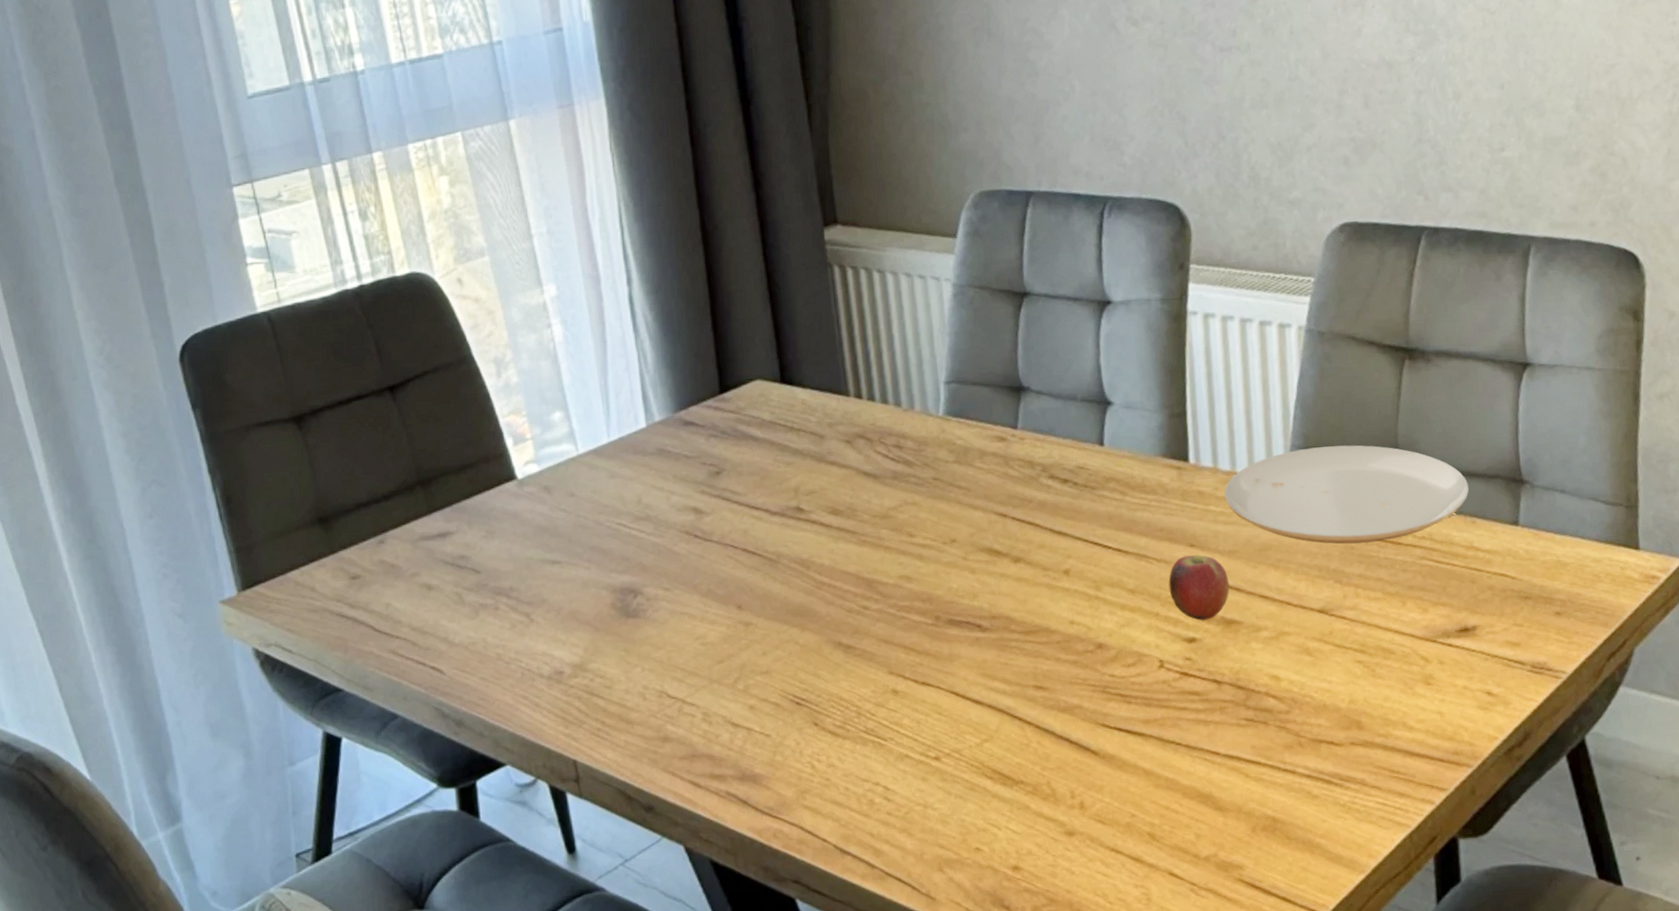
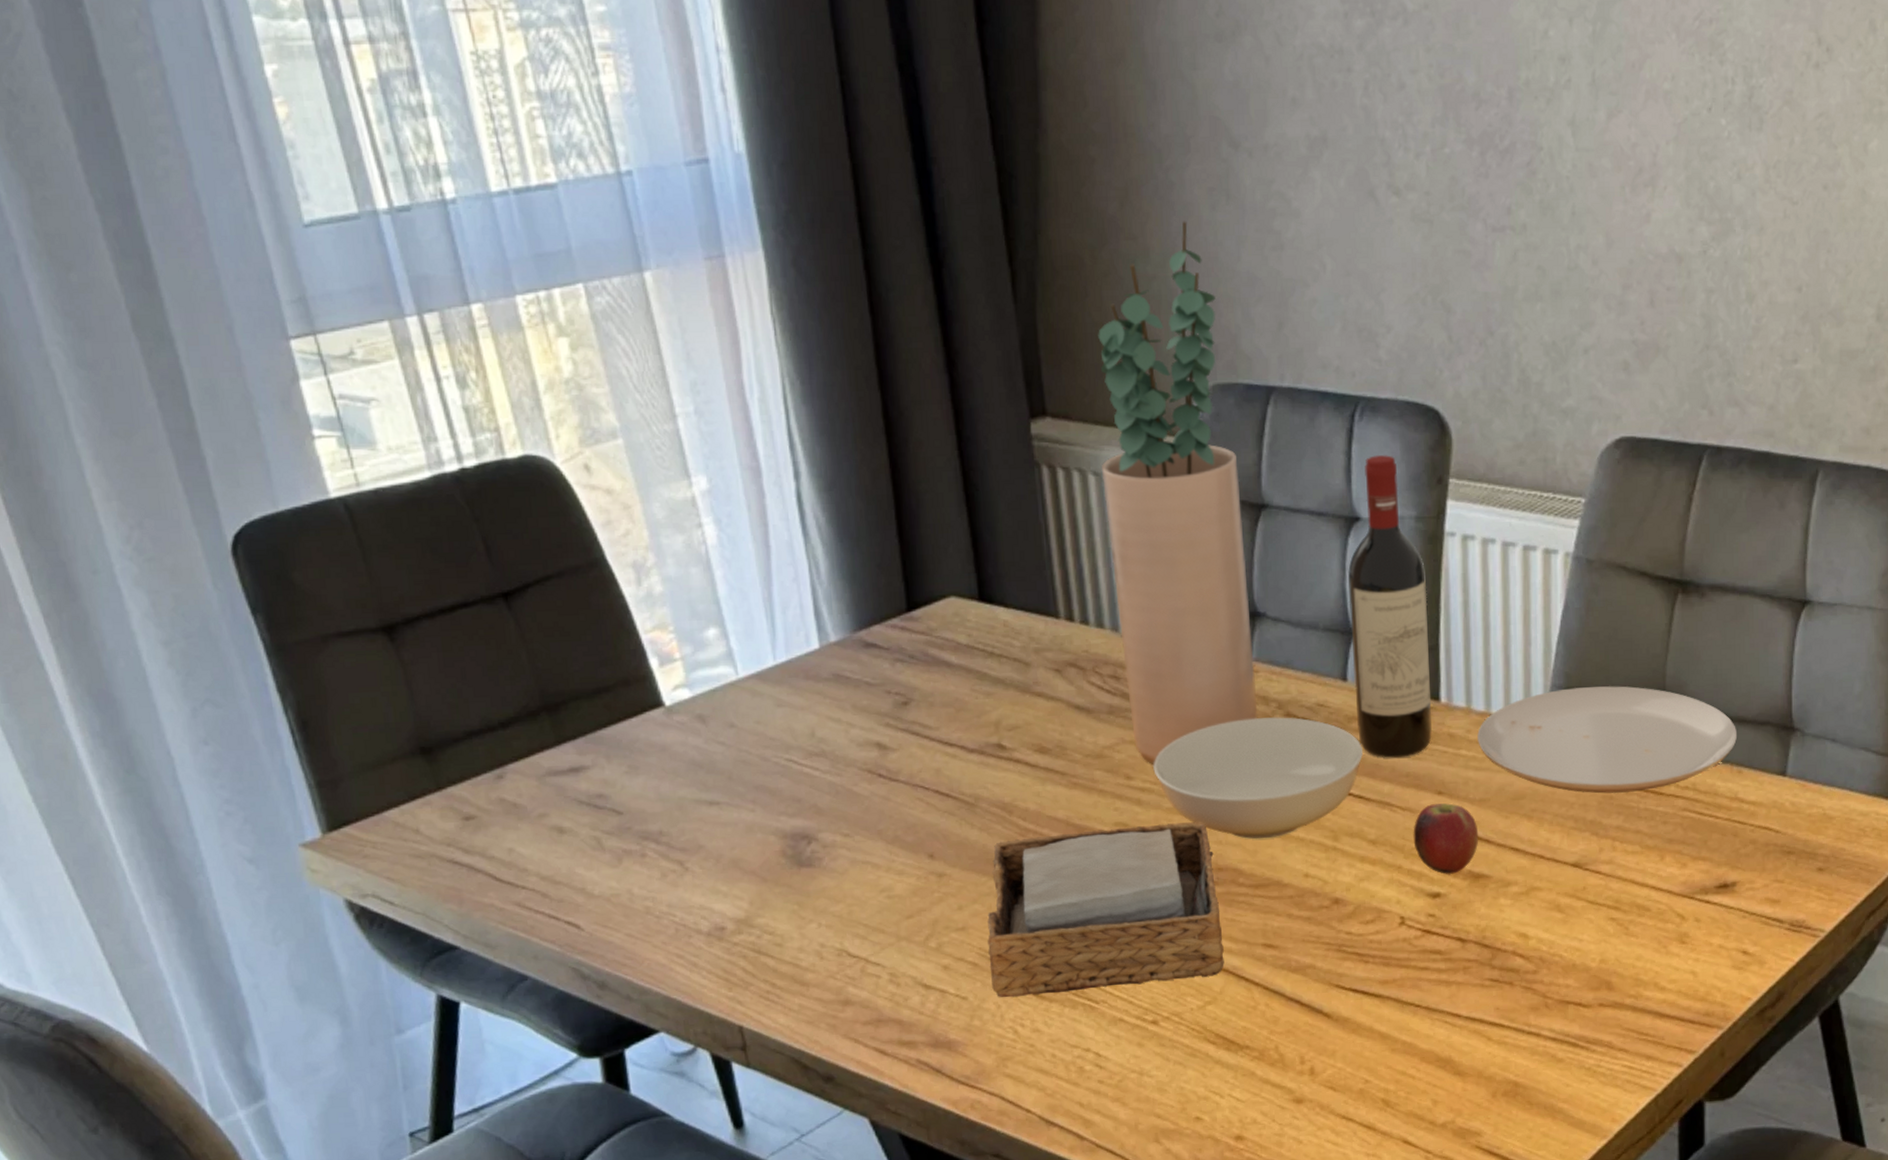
napkin holder: none [788,574,999,735] -> present [987,822,1224,998]
vase: none [880,56,1025,523] -> present [1098,221,1258,764]
bowl: none [932,478,1121,590] -> present [1153,716,1364,839]
wine bottle: none [1102,246,1183,515] -> present [1348,455,1433,758]

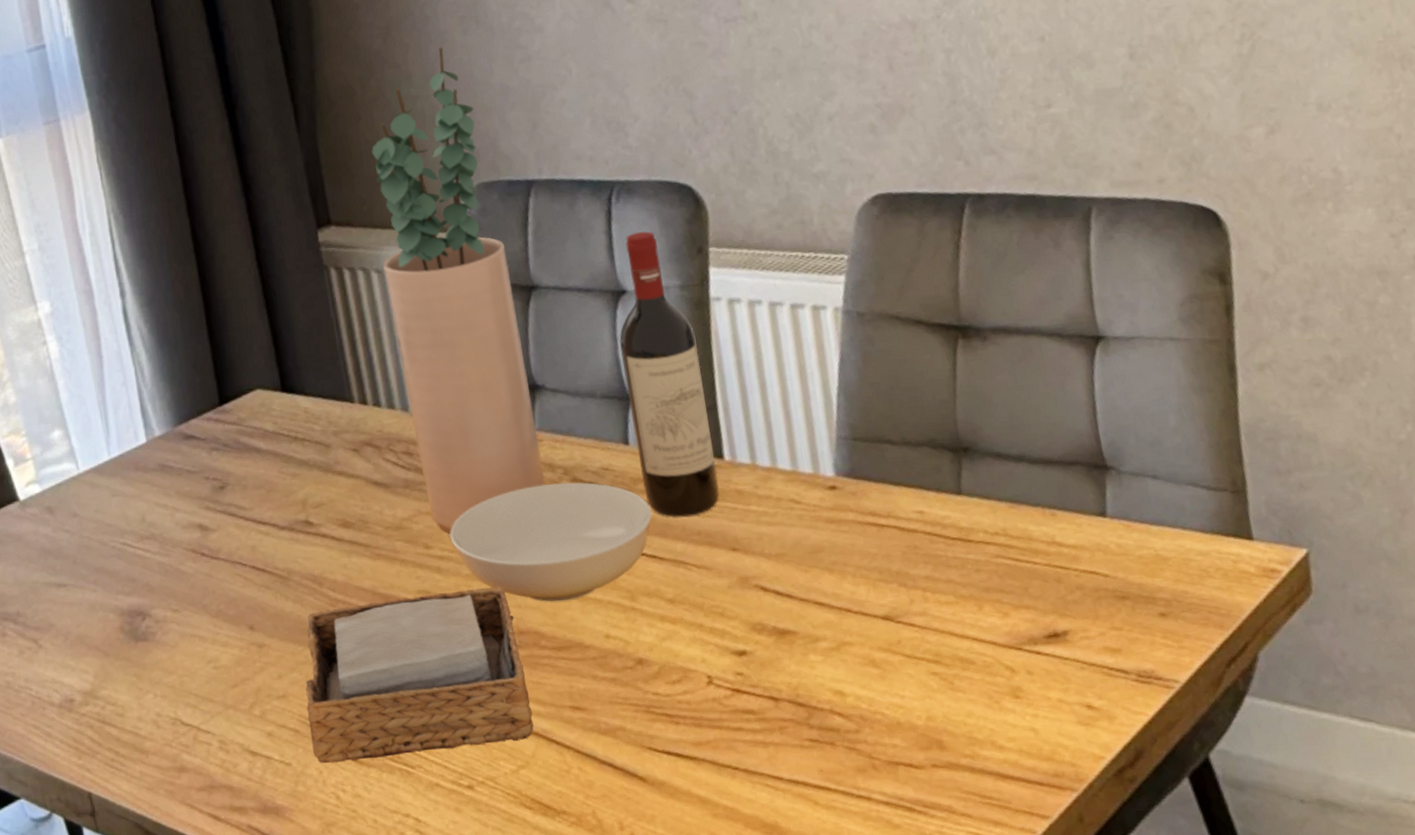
fruit: present [1413,803,1479,874] -> none [711,559,780,632]
plate: present [1477,686,1738,794] -> none [765,433,1045,543]

